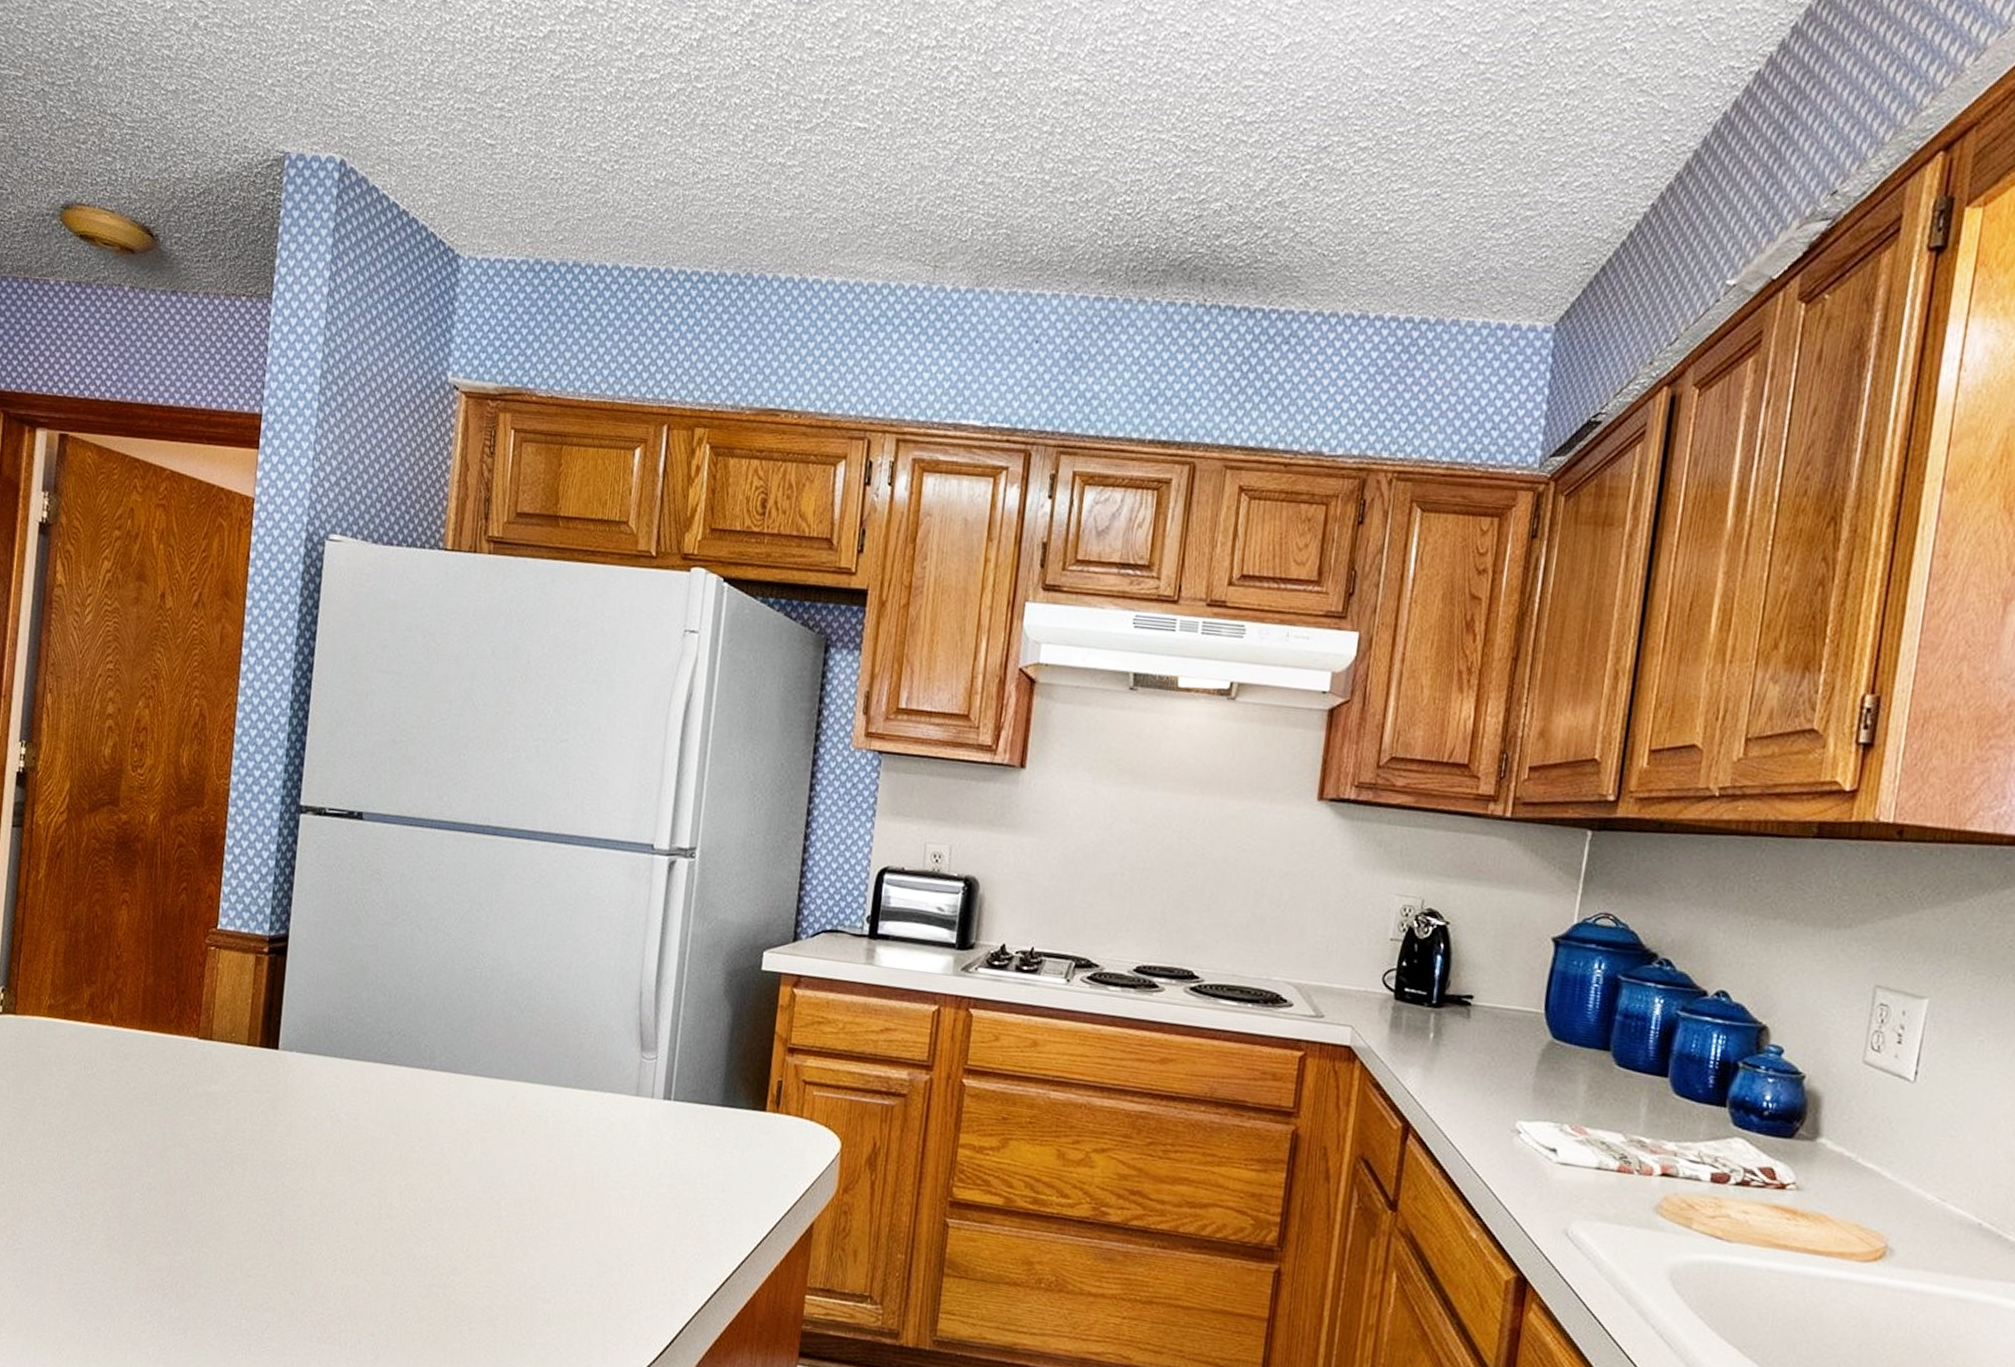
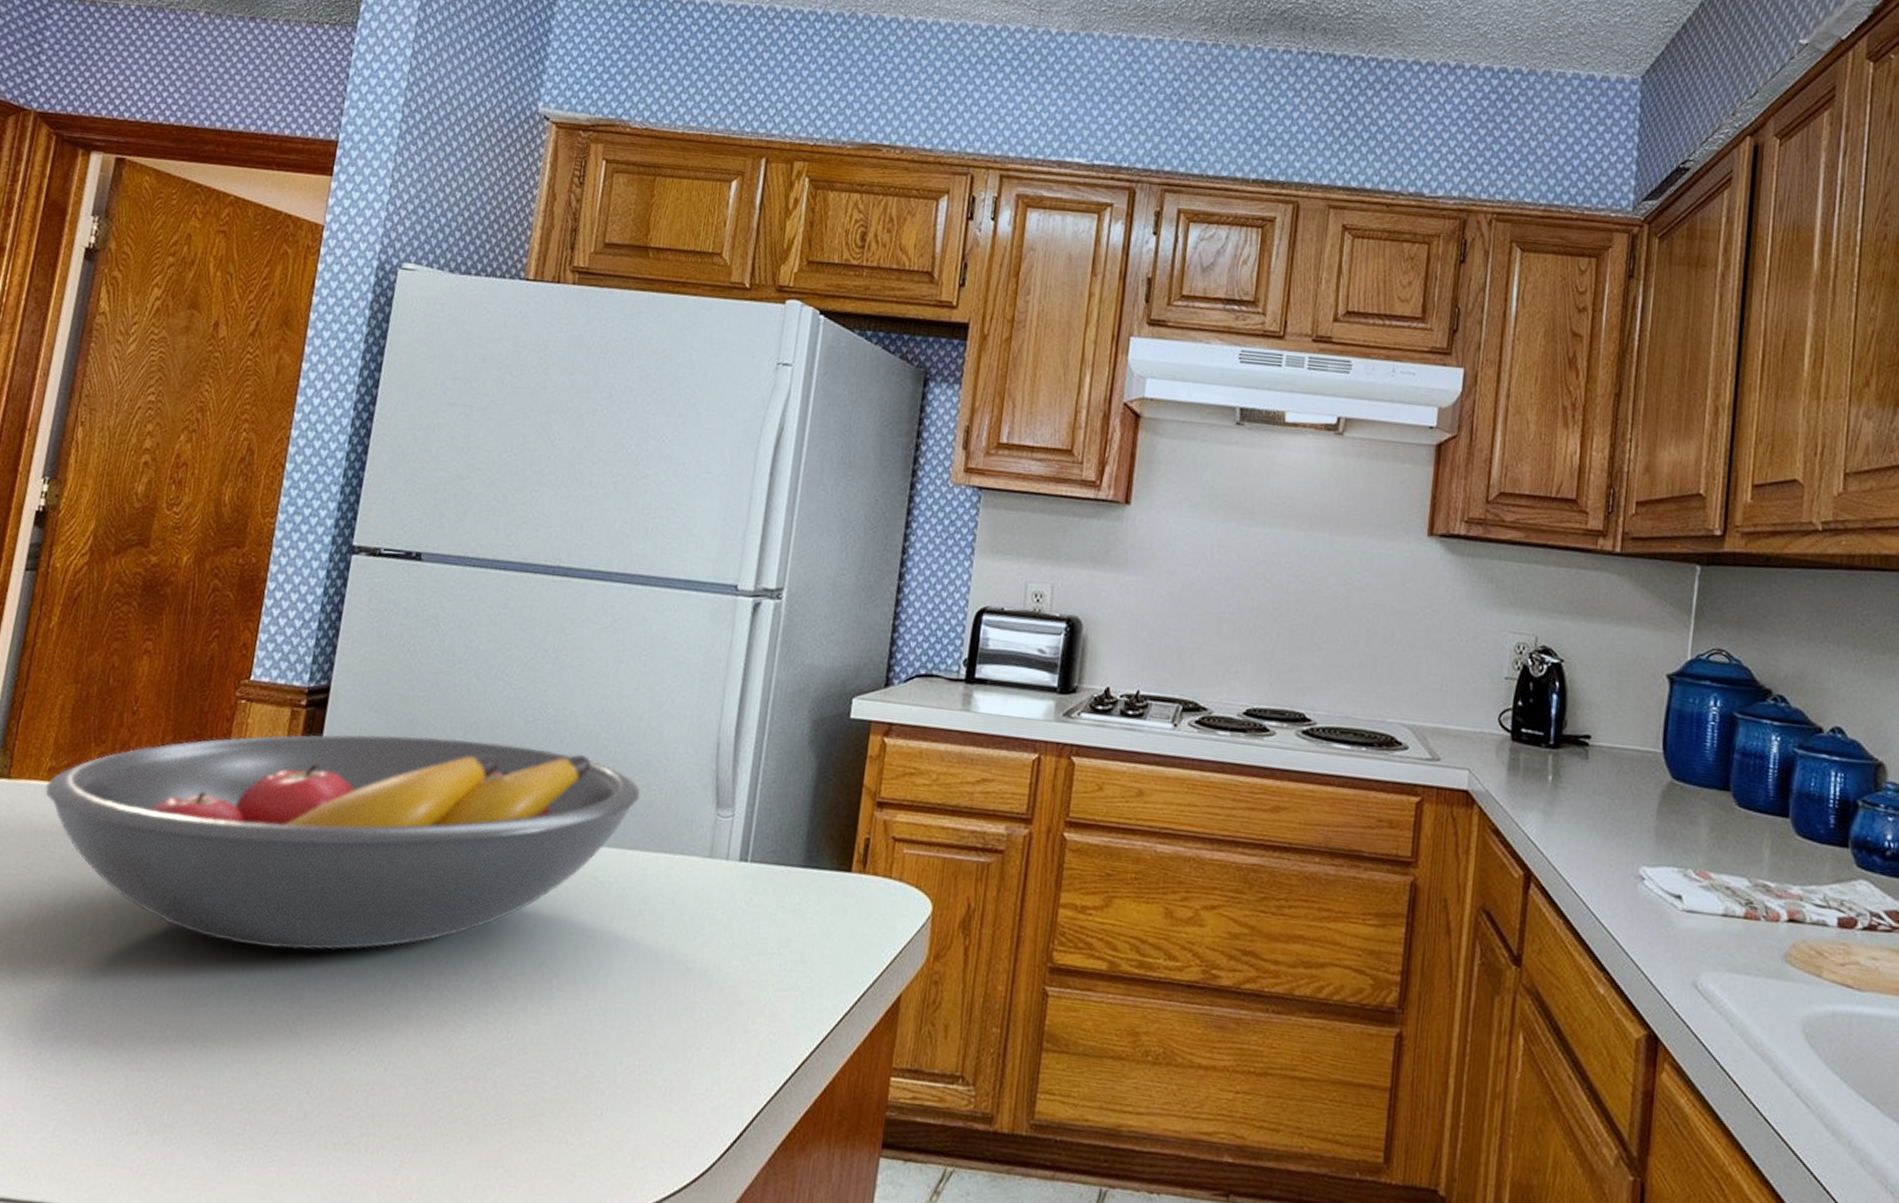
fruit bowl: none [47,978,571,1171] -> present [45,734,640,951]

